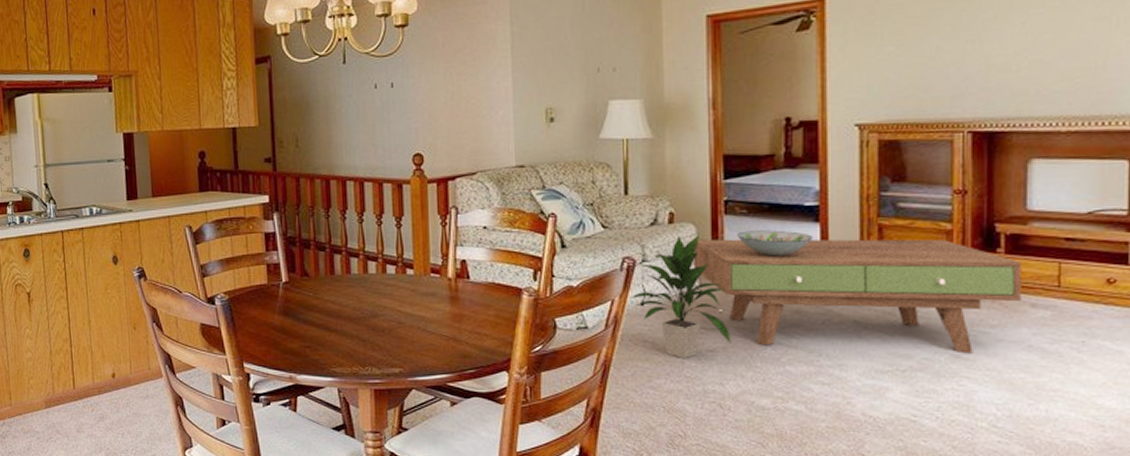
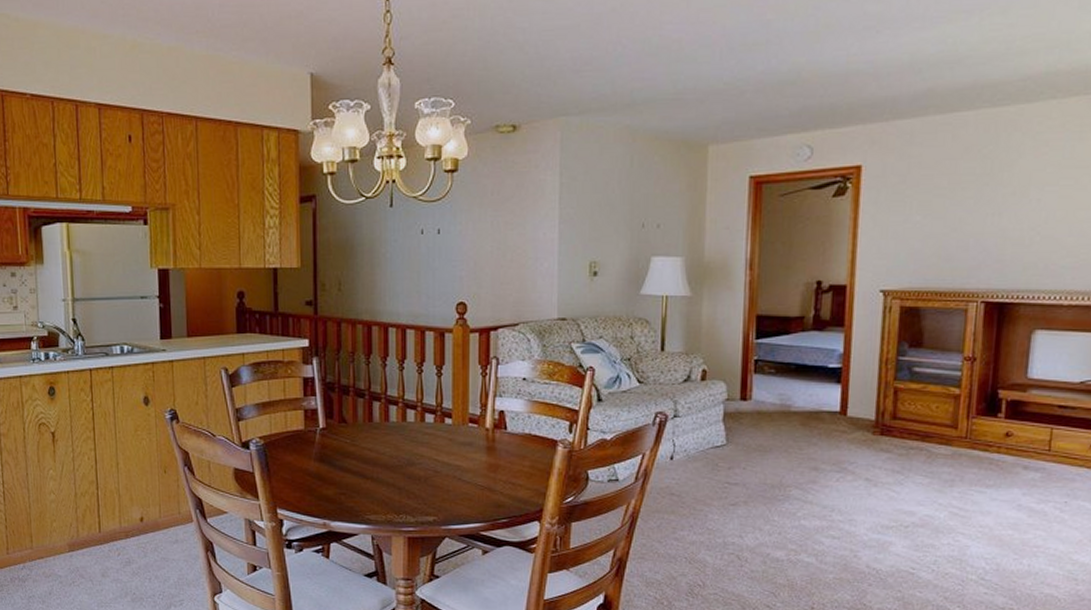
indoor plant: present [629,235,731,358] -> none [659,392,753,511]
coffee table: present [695,239,1022,354] -> none [723,397,1019,512]
decorative bowl: present [737,230,813,257] -> none [764,390,834,416]

